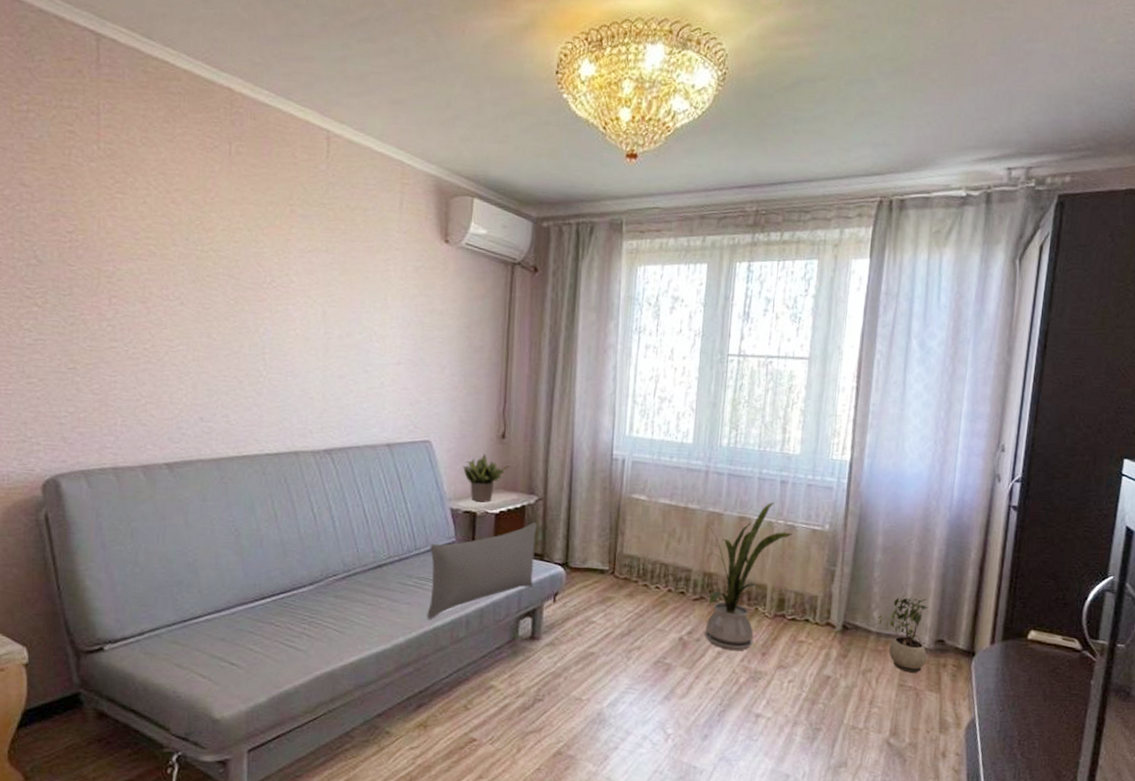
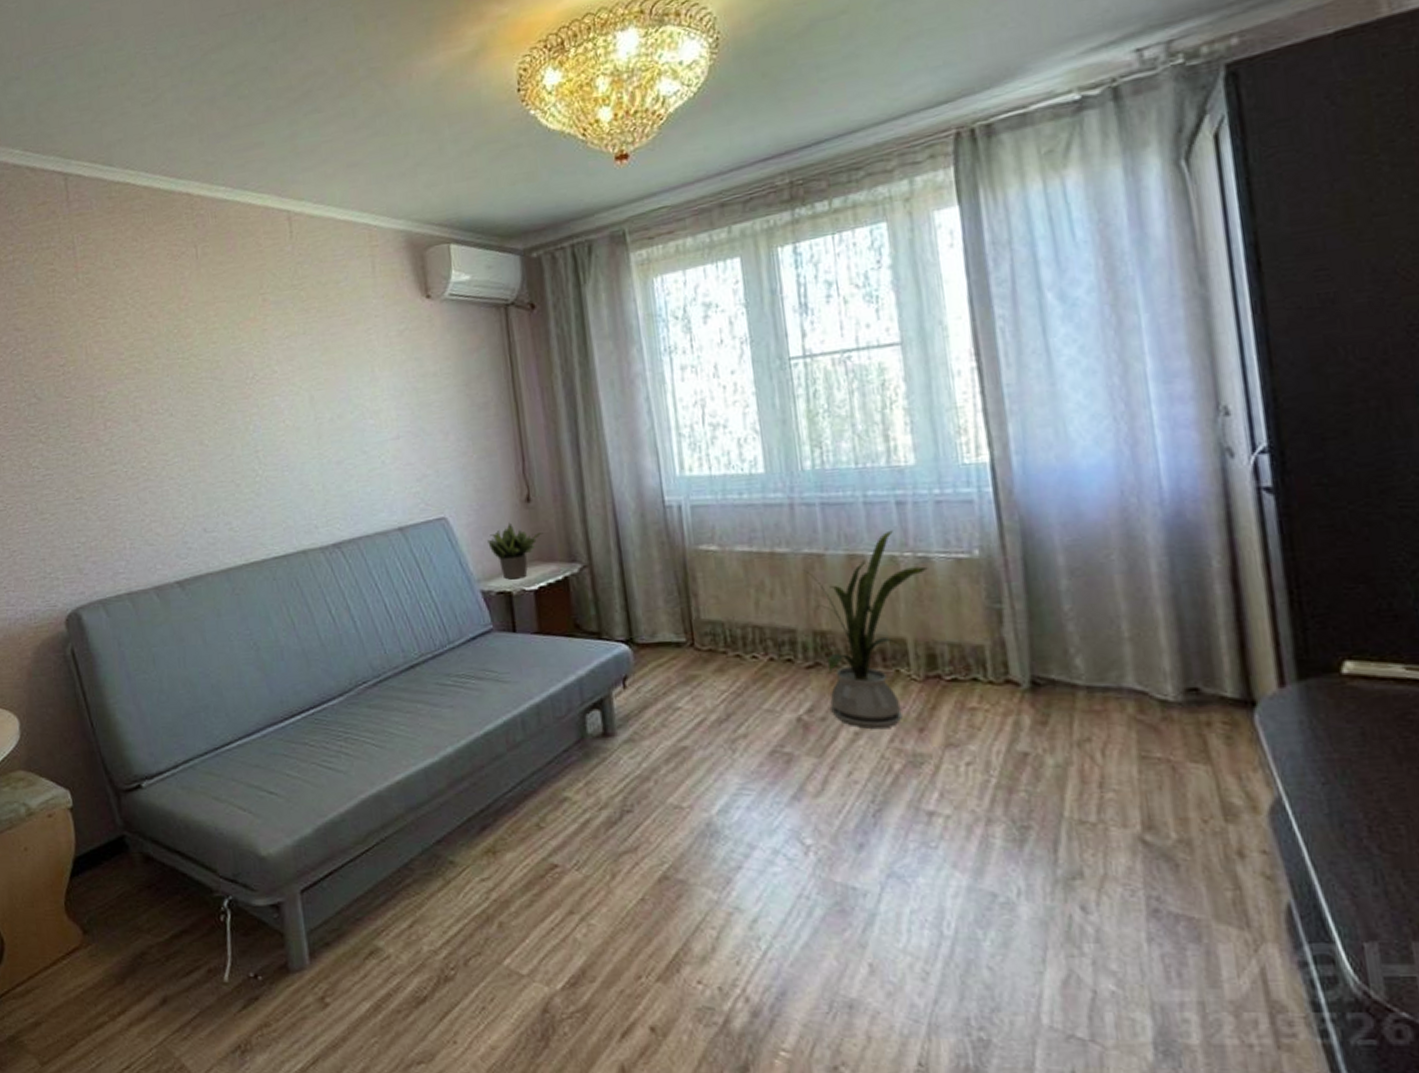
pillow: present [426,522,538,619] -> none [465,595,594,723]
potted plant: present [878,593,929,673] -> none [1083,627,1177,738]

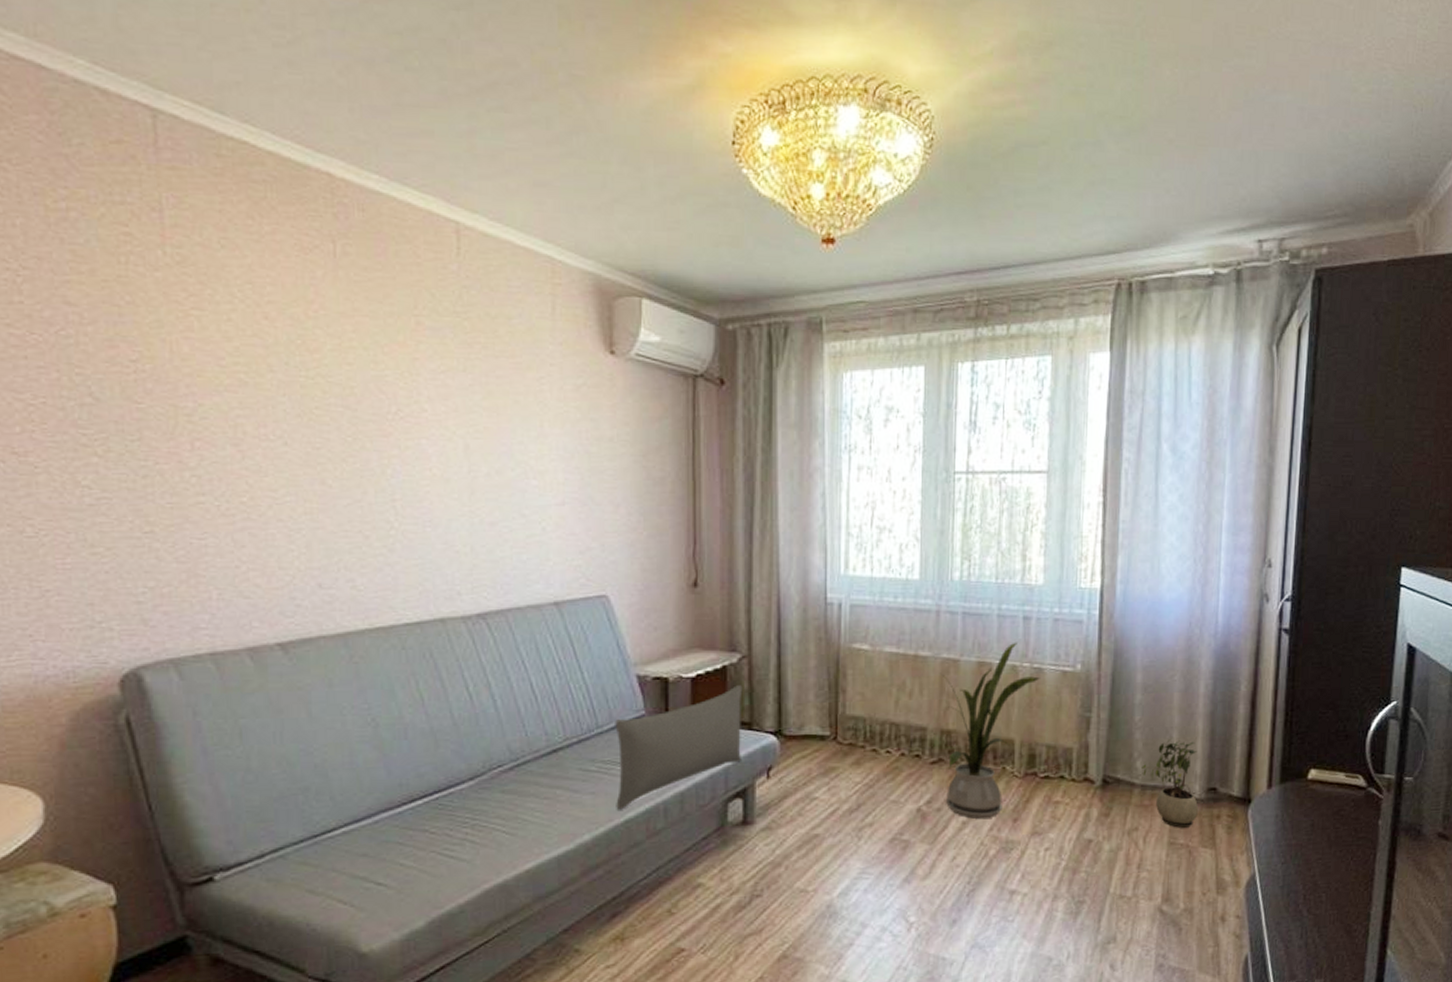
pillow: none [465,595,594,723] -> present [615,685,743,810]
potted plant: present [487,522,544,580] -> none [649,606,707,665]
potted plant: none [1083,627,1177,738] -> present [1142,736,1199,828]

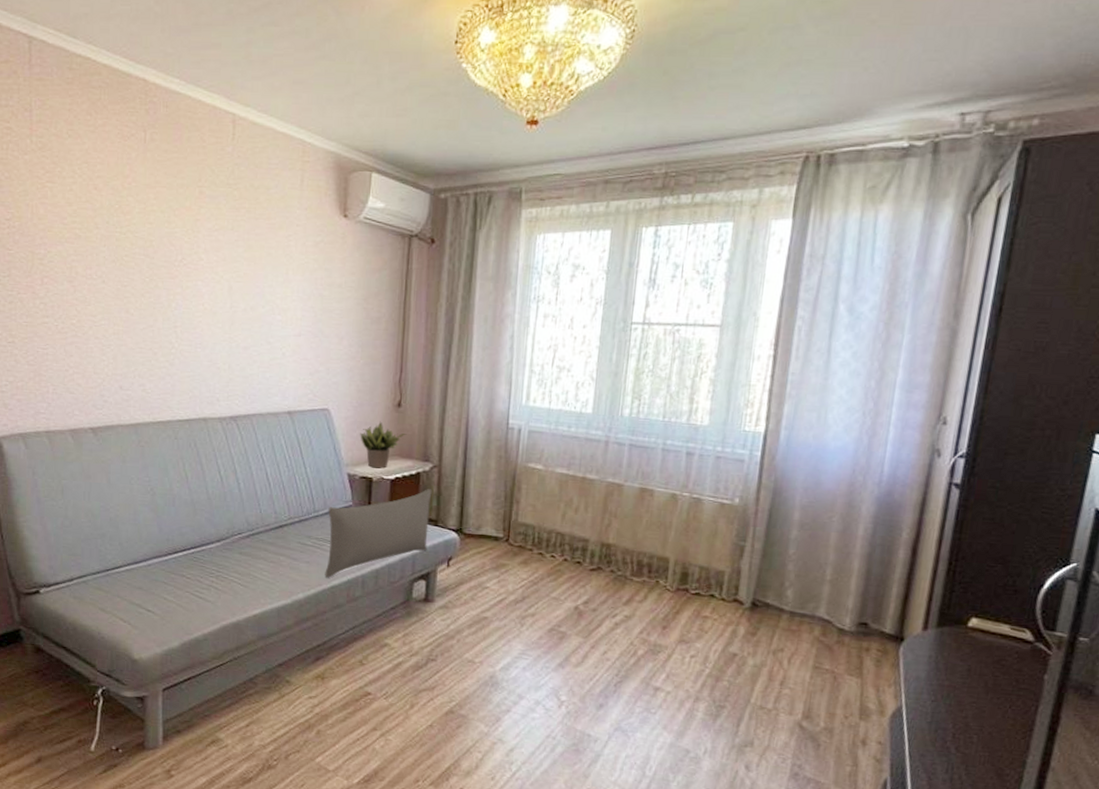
potted plant: none [649,606,707,665] -> present [360,421,407,469]
house plant: present [943,642,1040,819] -> none [600,473,698,623]
potted plant: present [1142,736,1199,828] -> none [792,572,851,656]

